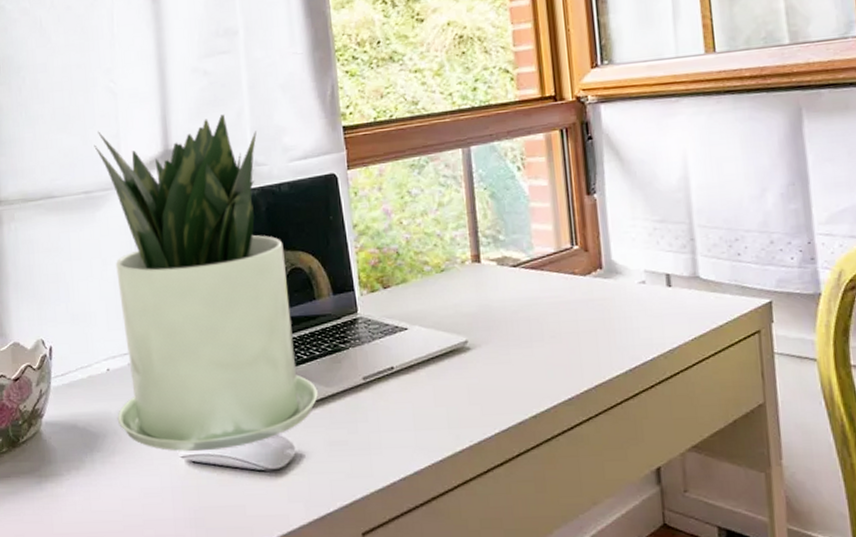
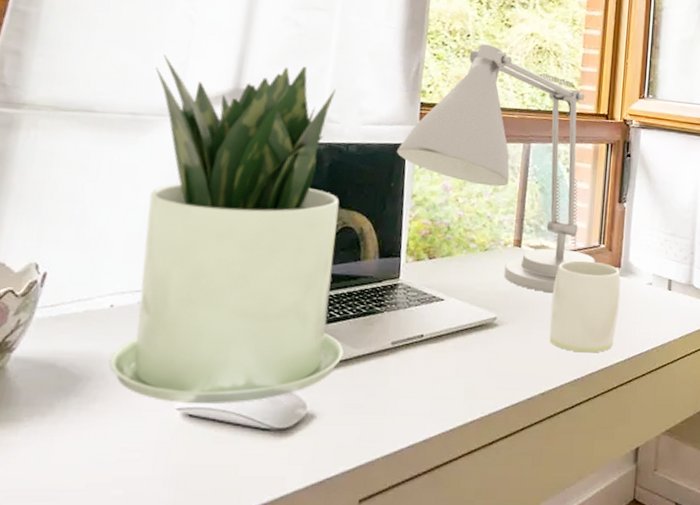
desk lamp: none [328,46,570,307] -> present [396,44,595,292]
mug: none [525,266,609,369] -> present [549,260,621,353]

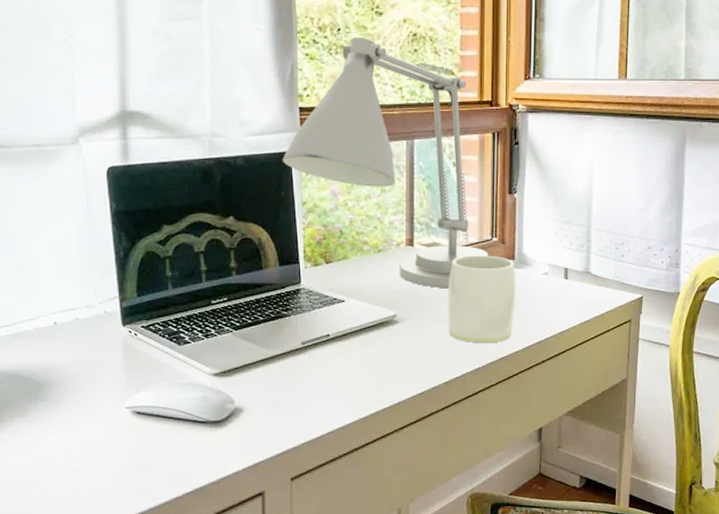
planter: present [109,54,344,404] -> none [47,82,259,402]

